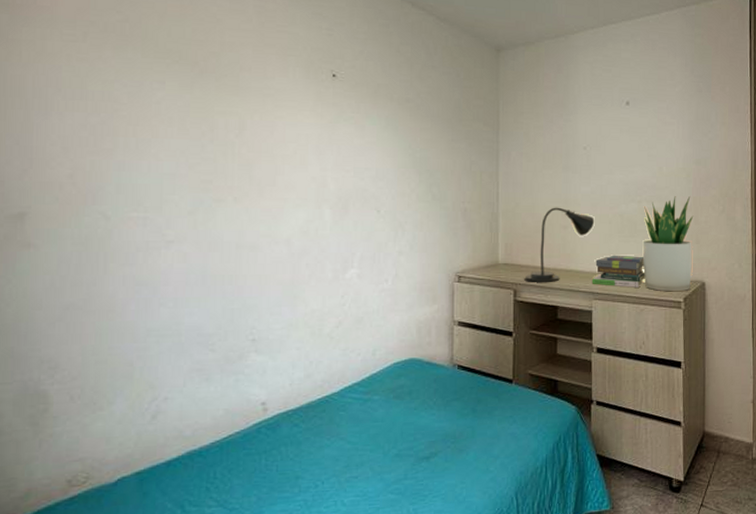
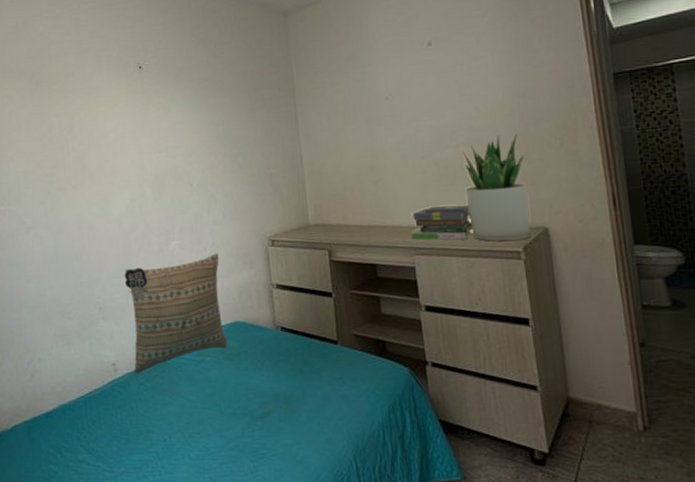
cushion: none [287,286,400,415] -> present [124,253,228,375]
desk lamp: present [524,207,595,283] -> none [338,162,407,242]

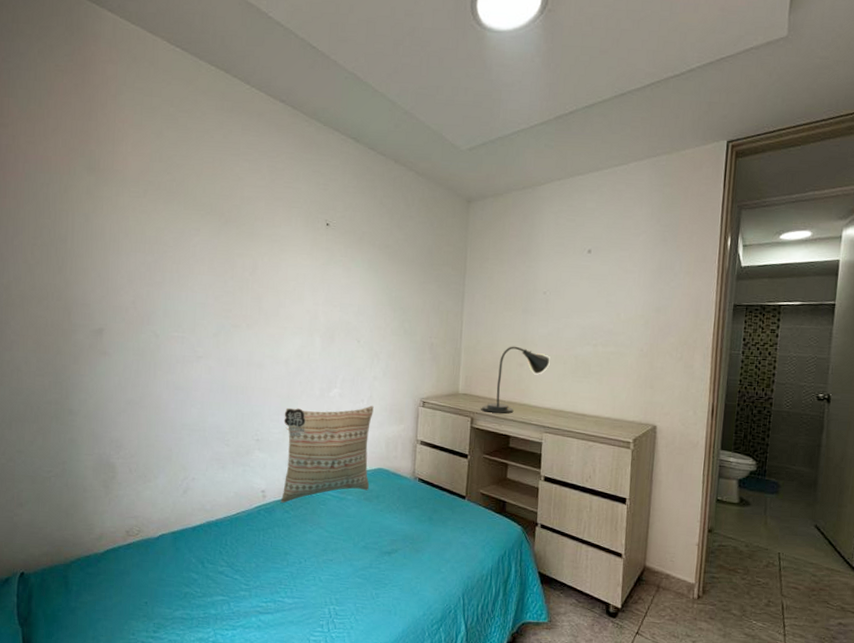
desk lamp: none [338,162,407,242] -> present [481,346,550,414]
books: present [410,204,473,240] -> none [543,393,596,425]
planter: present [462,134,531,242] -> none [594,342,649,433]

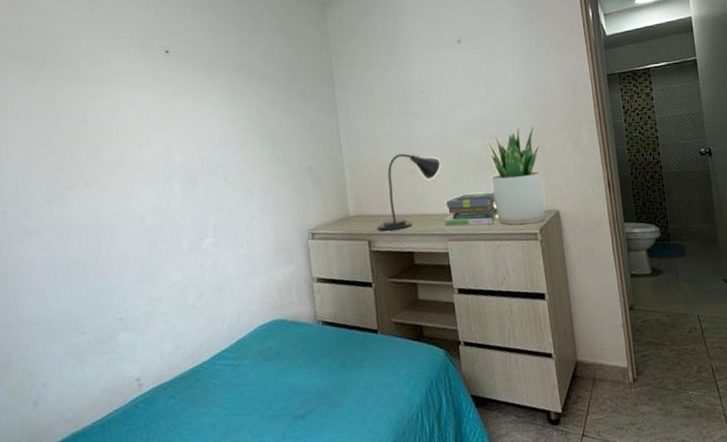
cushion: present [280,406,374,503] -> none [149,249,267,388]
books: none [543,393,596,425] -> present [444,192,498,227]
planter: none [594,342,649,433] -> present [488,126,545,225]

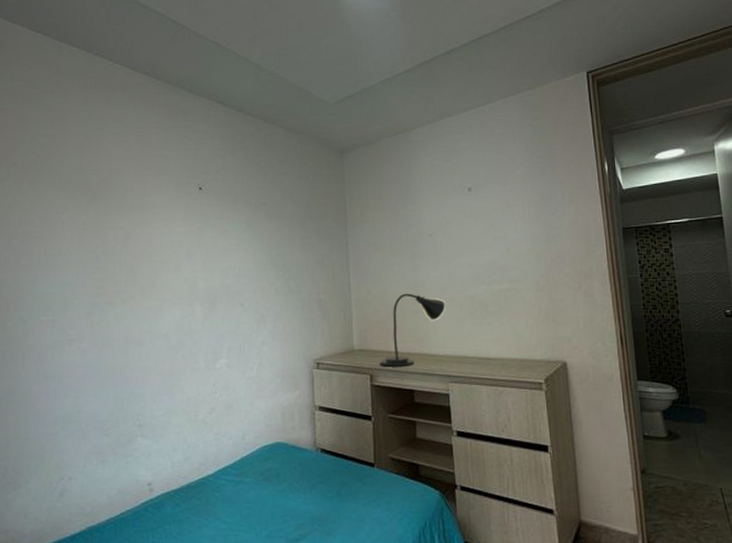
books: present [444,192,498,227] -> none [446,337,502,370]
planter: present [488,126,545,225] -> none [495,275,551,373]

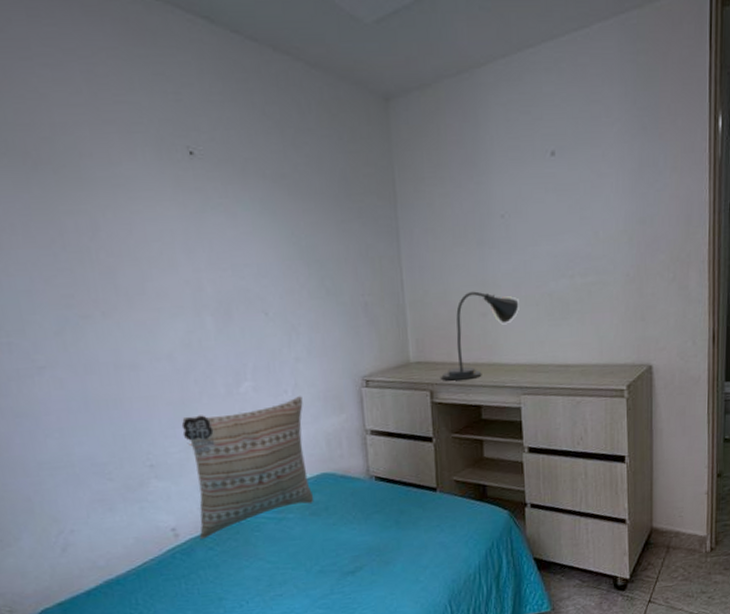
cushion: none [167,373,268,495] -> present [181,396,314,539]

